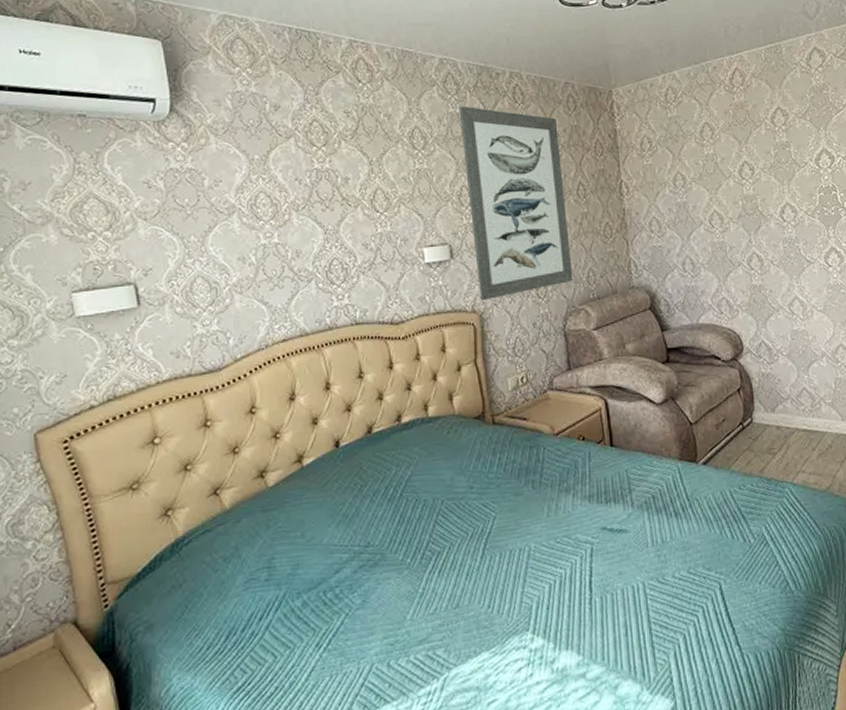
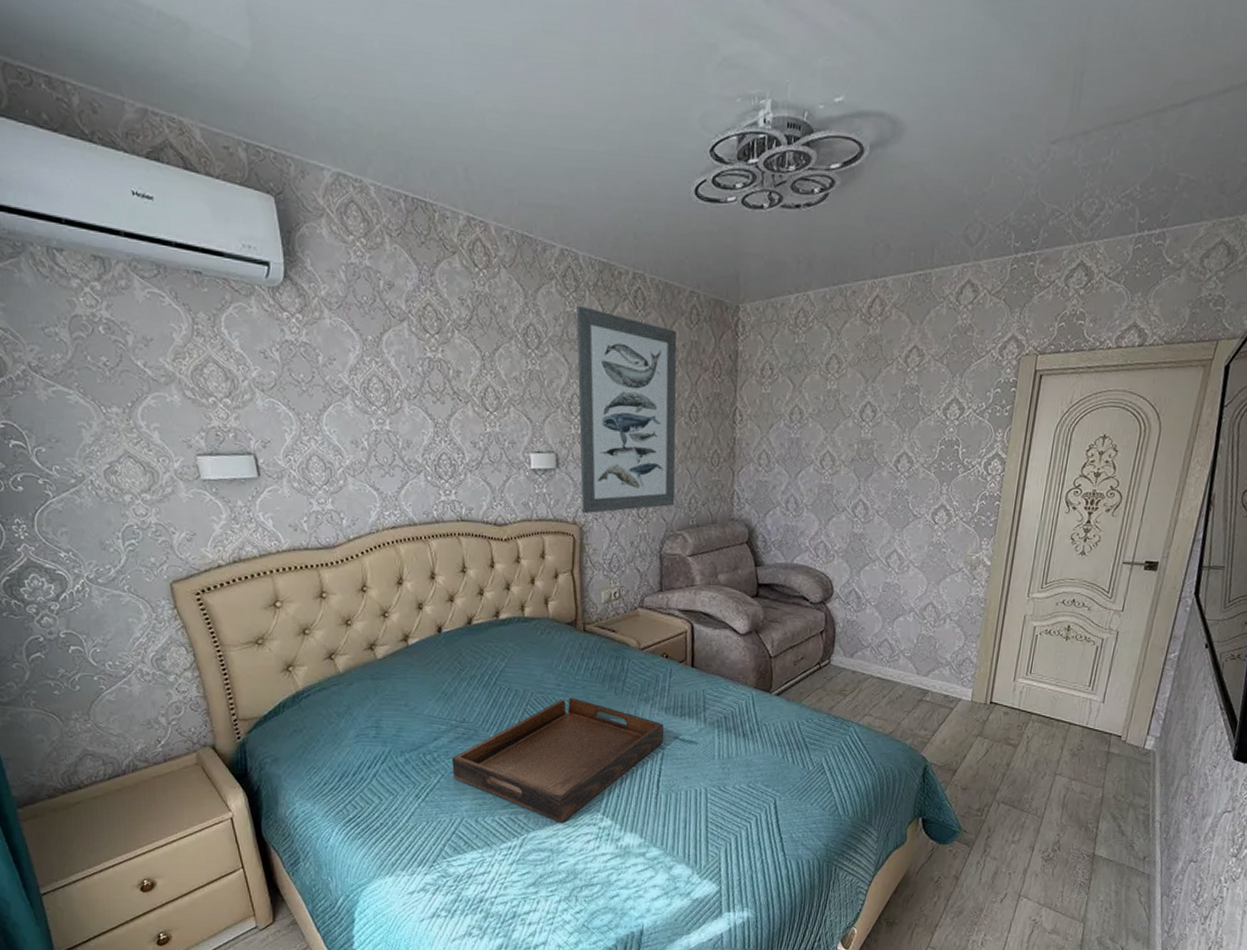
serving tray: none [357,499,591,652] -> present [452,698,665,823]

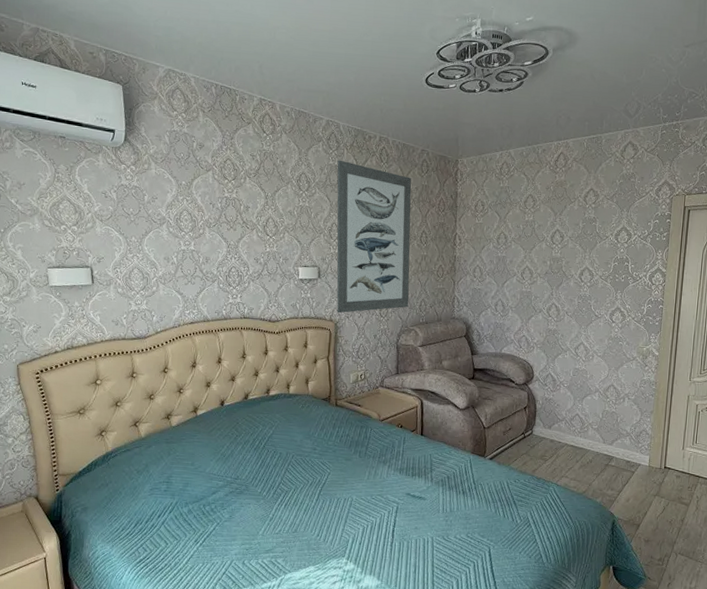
serving tray: present [452,698,665,823] -> none [226,460,399,566]

